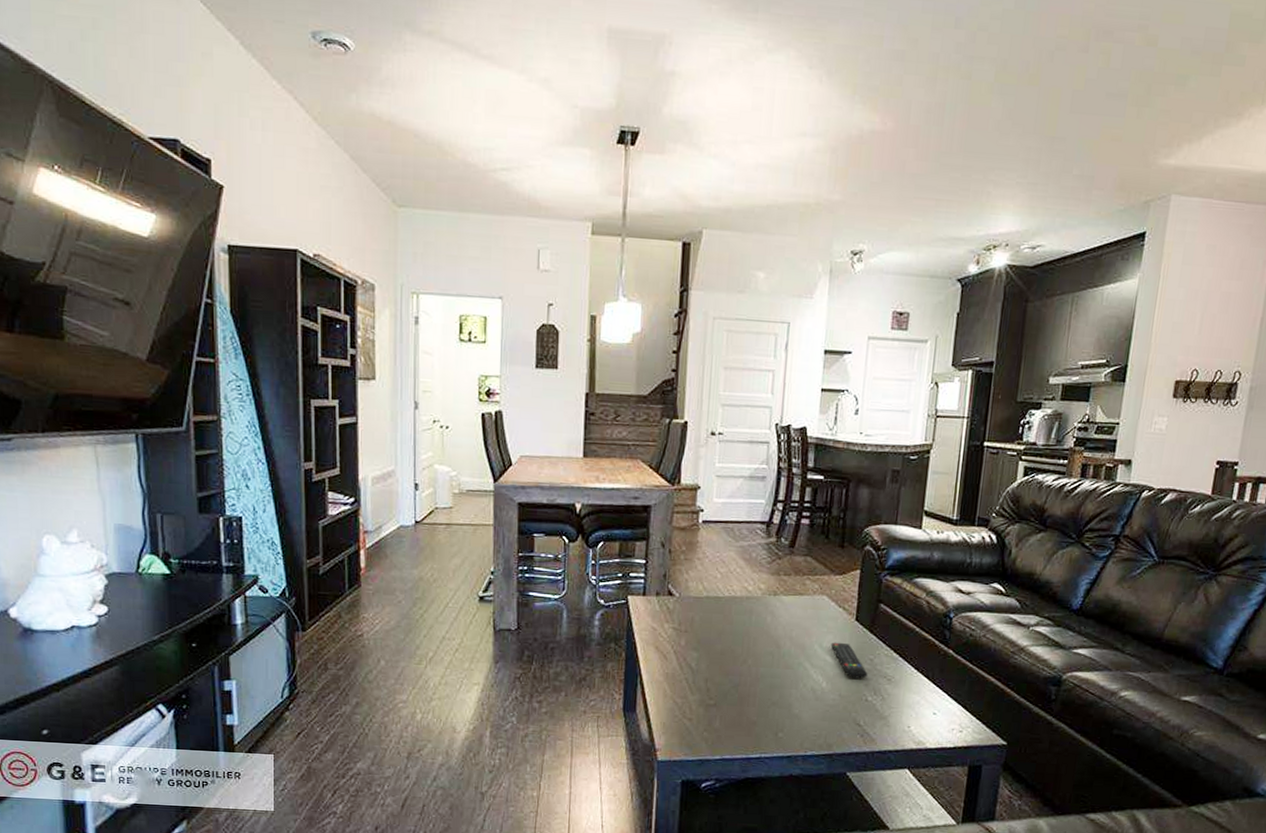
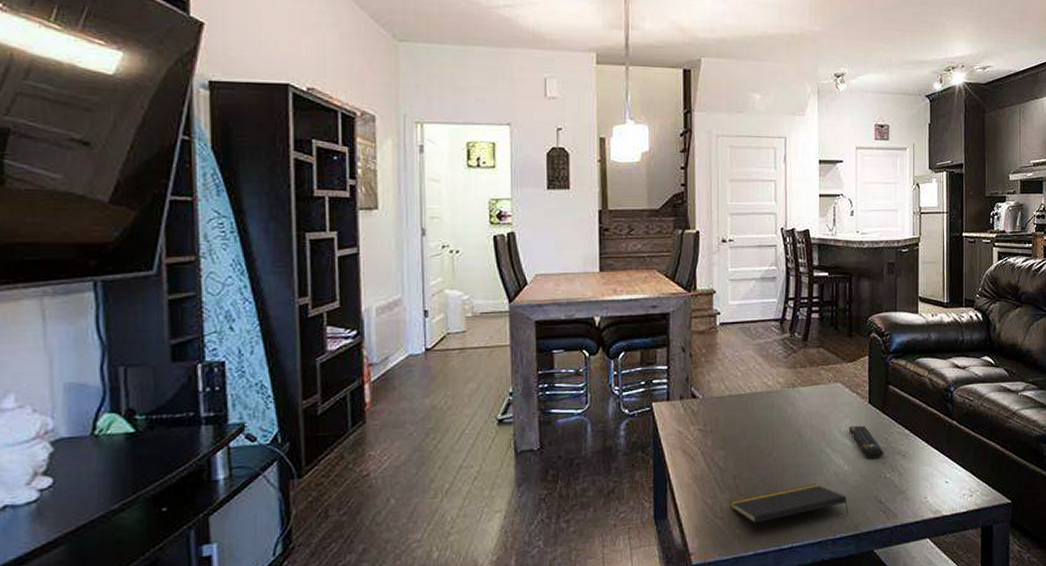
notepad: none [699,697,823,734] -> present [730,484,849,524]

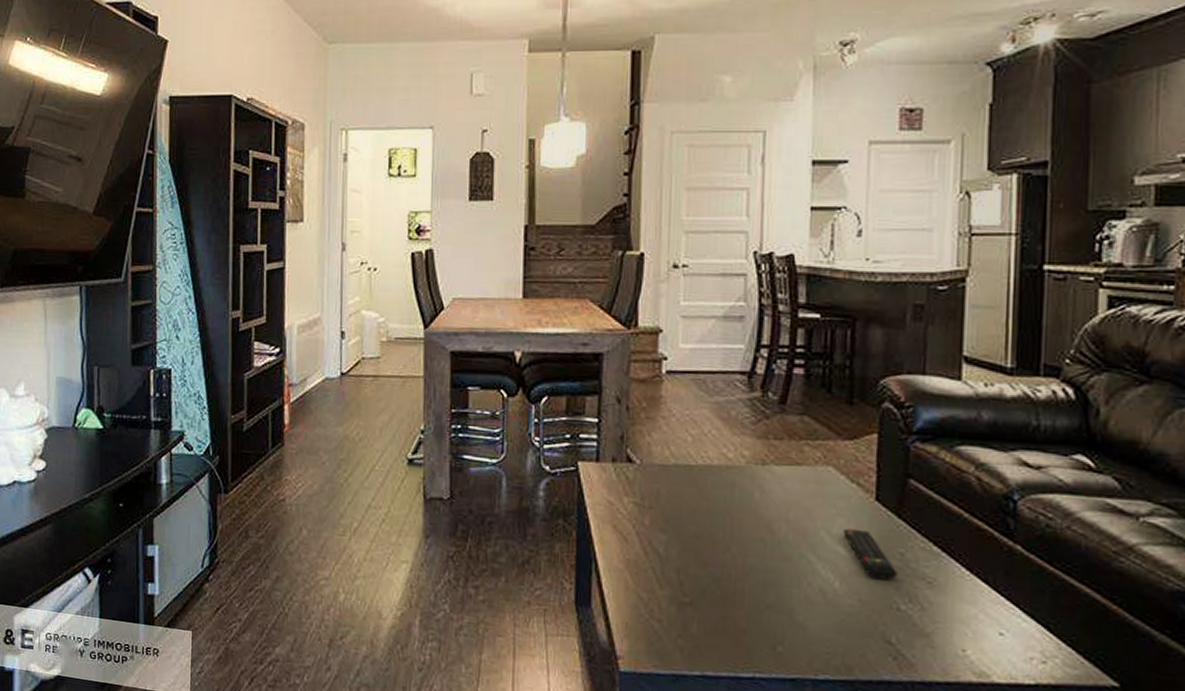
notepad: present [730,484,849,524] -> none [671,598,839,651]

